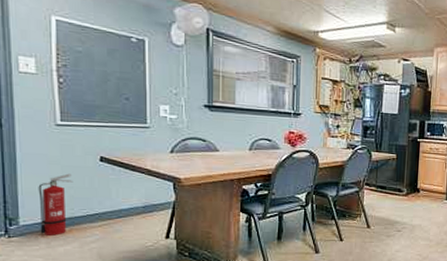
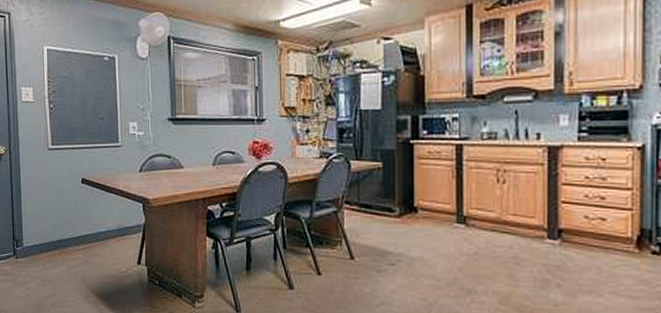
fire extinguisher: present [38,173,73,236] -> none [36,196,62,258]

